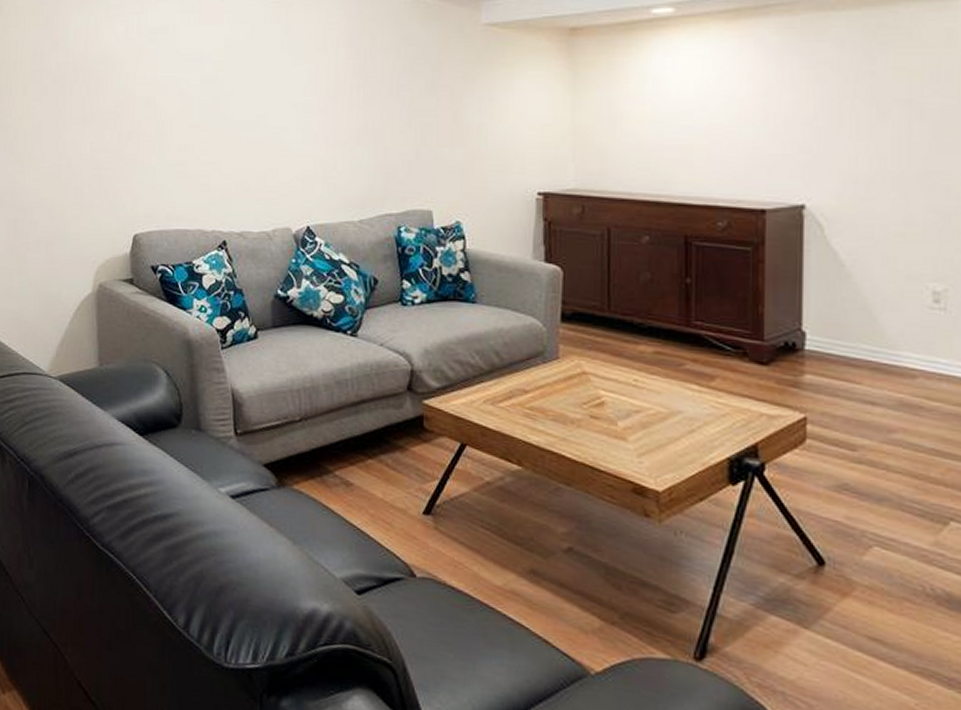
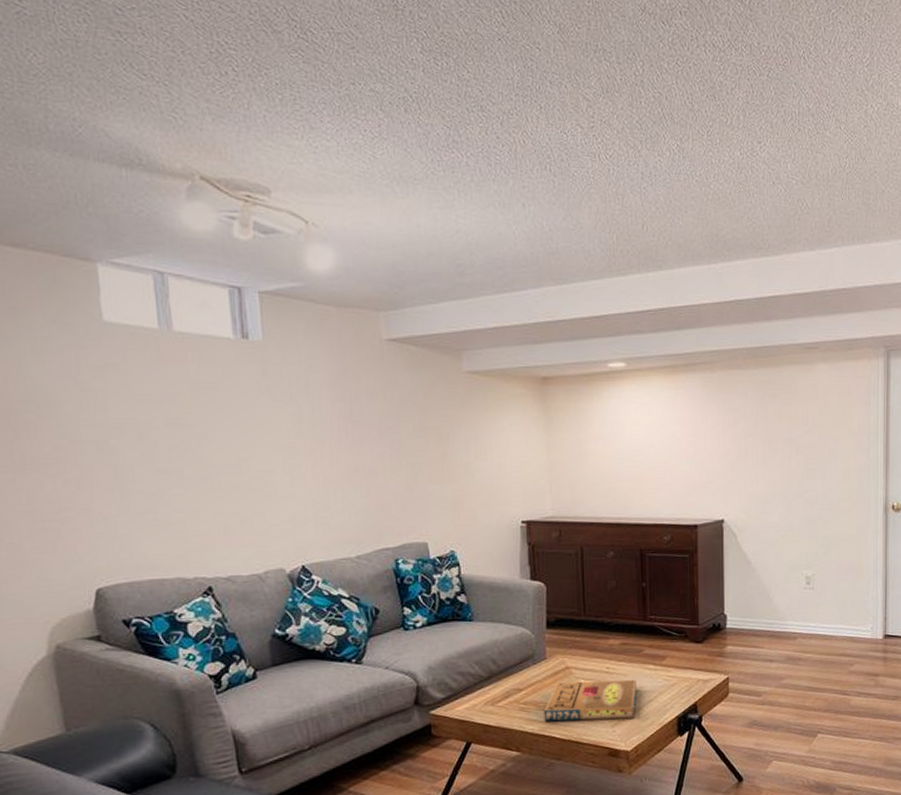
pizza box: none [552,388,673,450] -> present [543,679,636,722]

